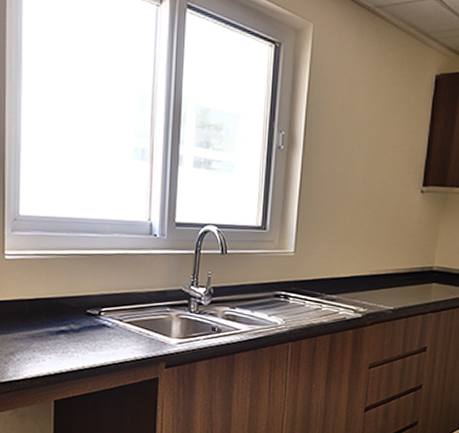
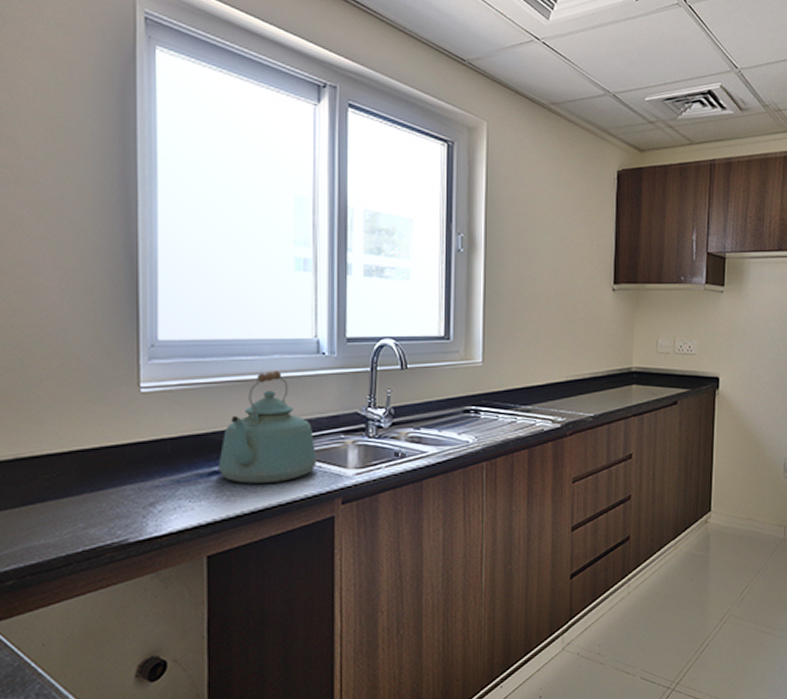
kettle: none [65,248,146,345] -> present [218,371,317,485]

